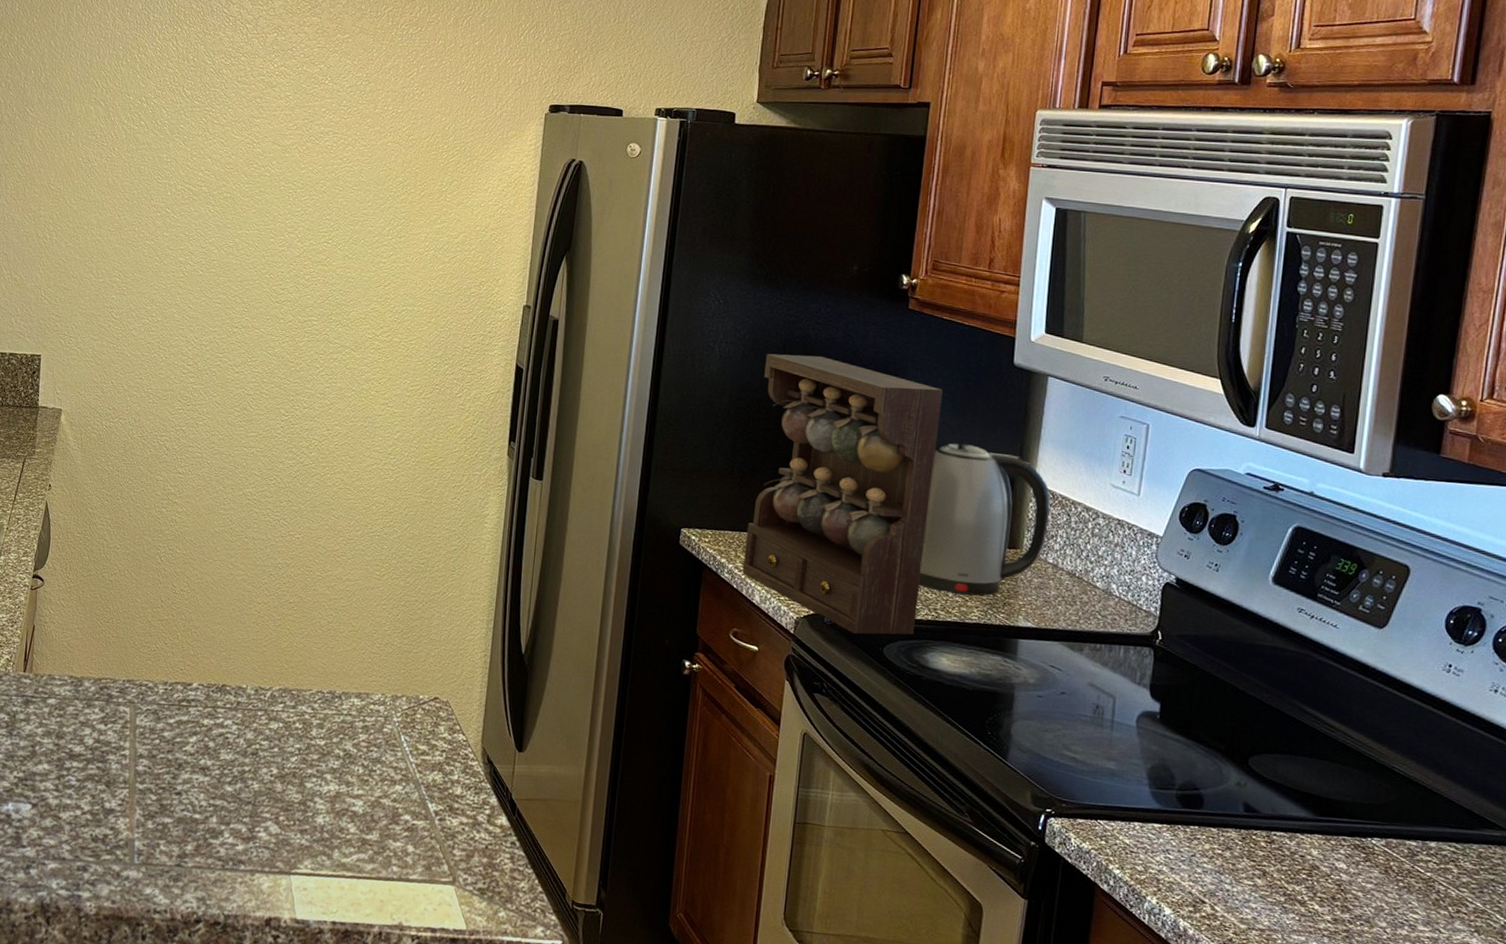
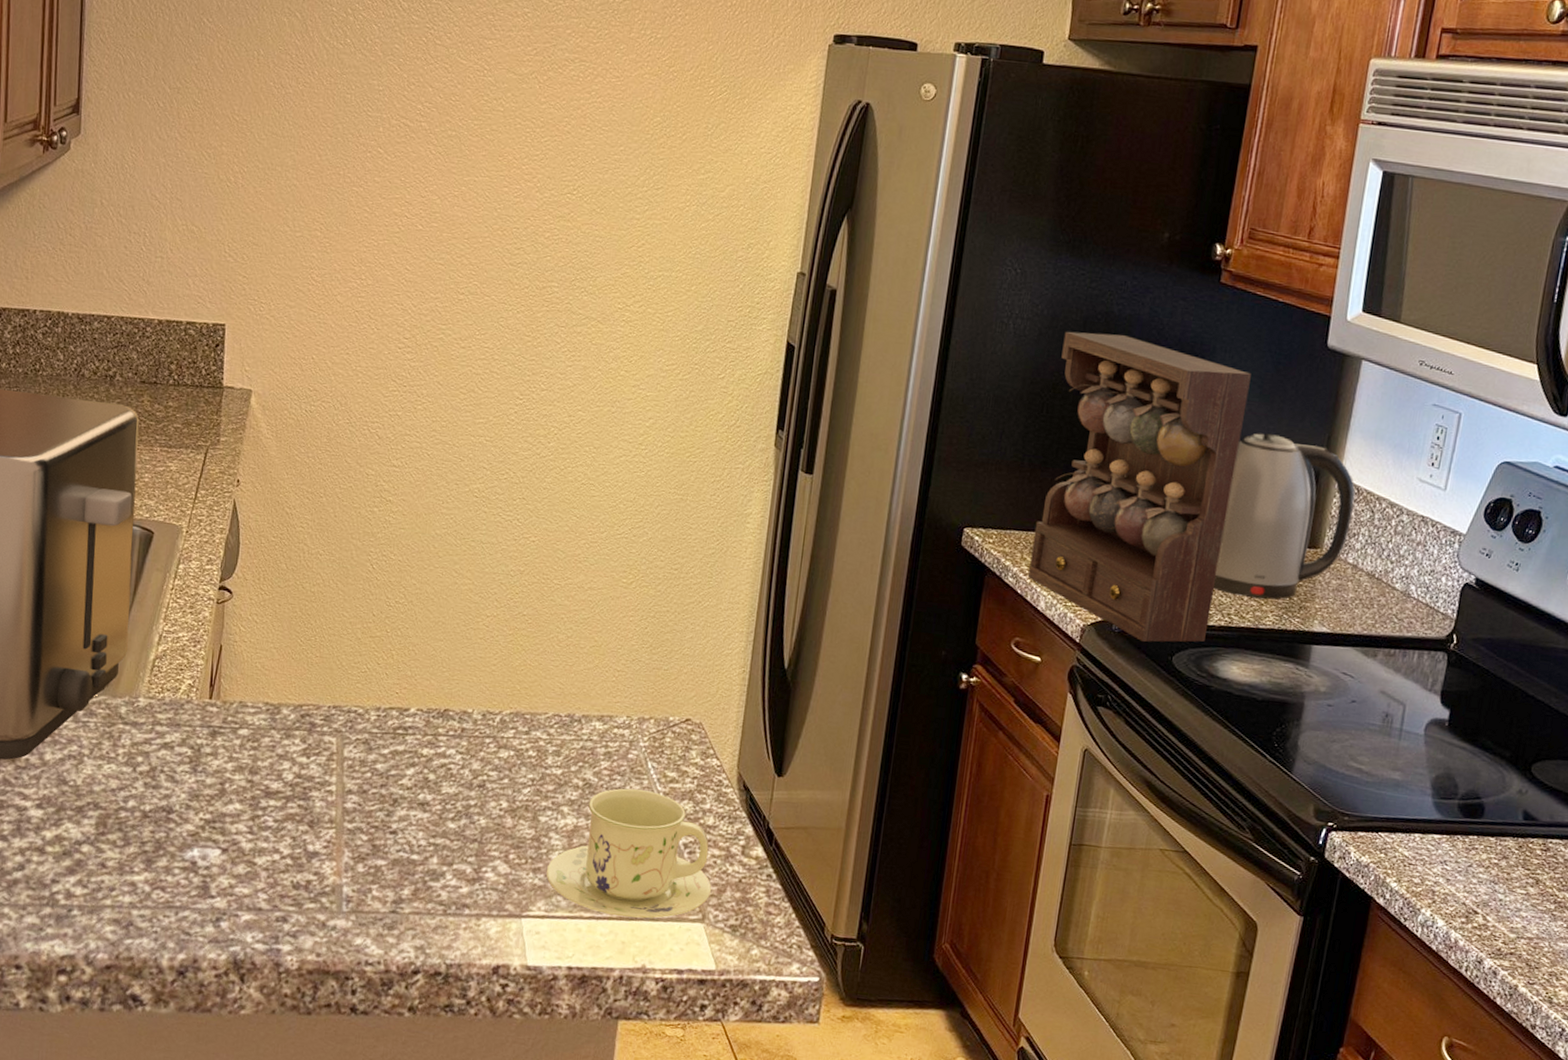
cup and saucer: none [311,759,461,880] -> present [546,788,712,919]

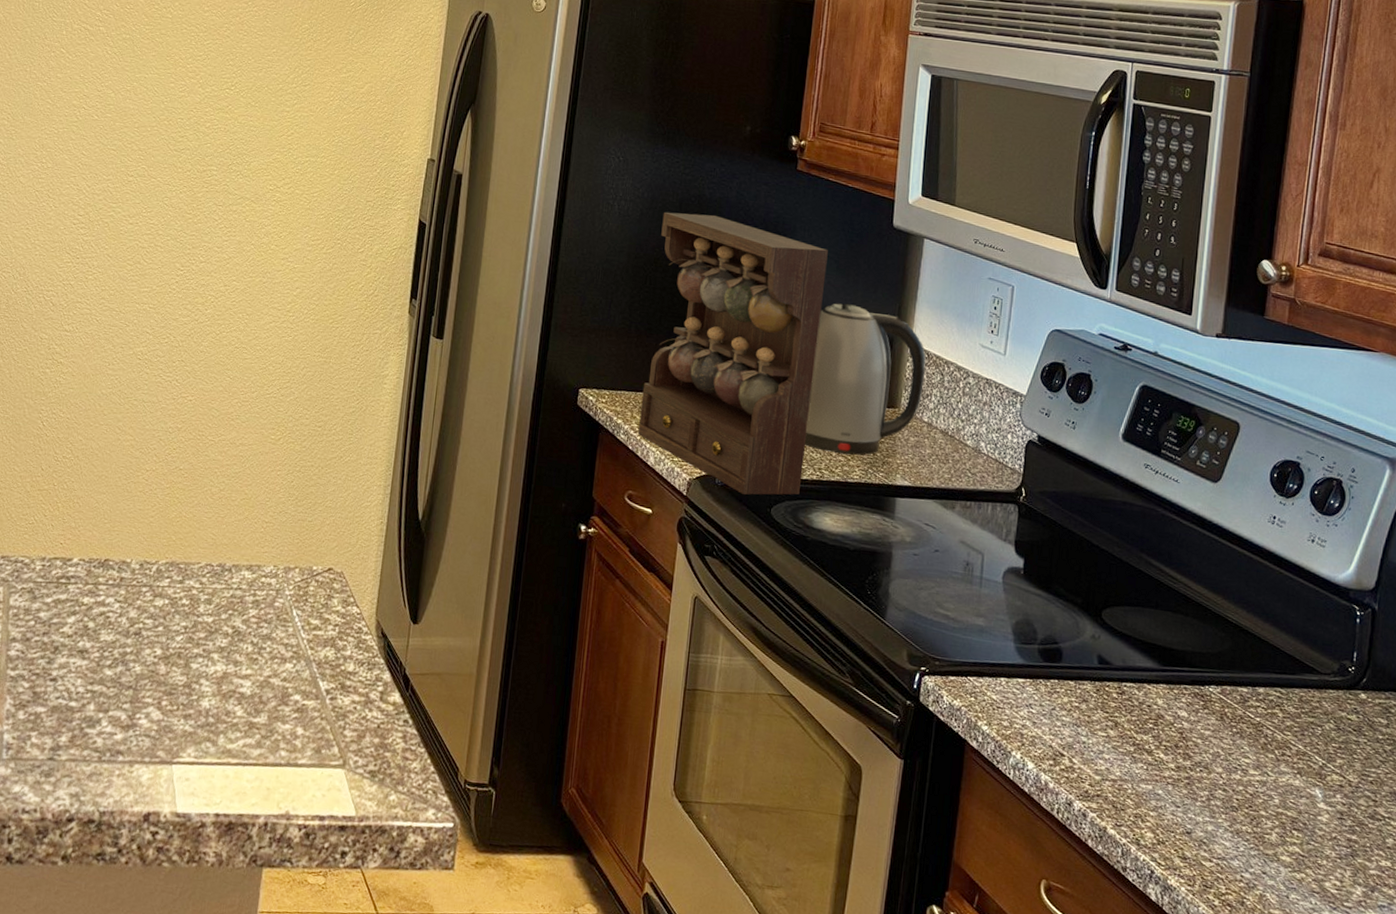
cup and saucer: present [546,788,712,919] -> none [196,635,352,765]

